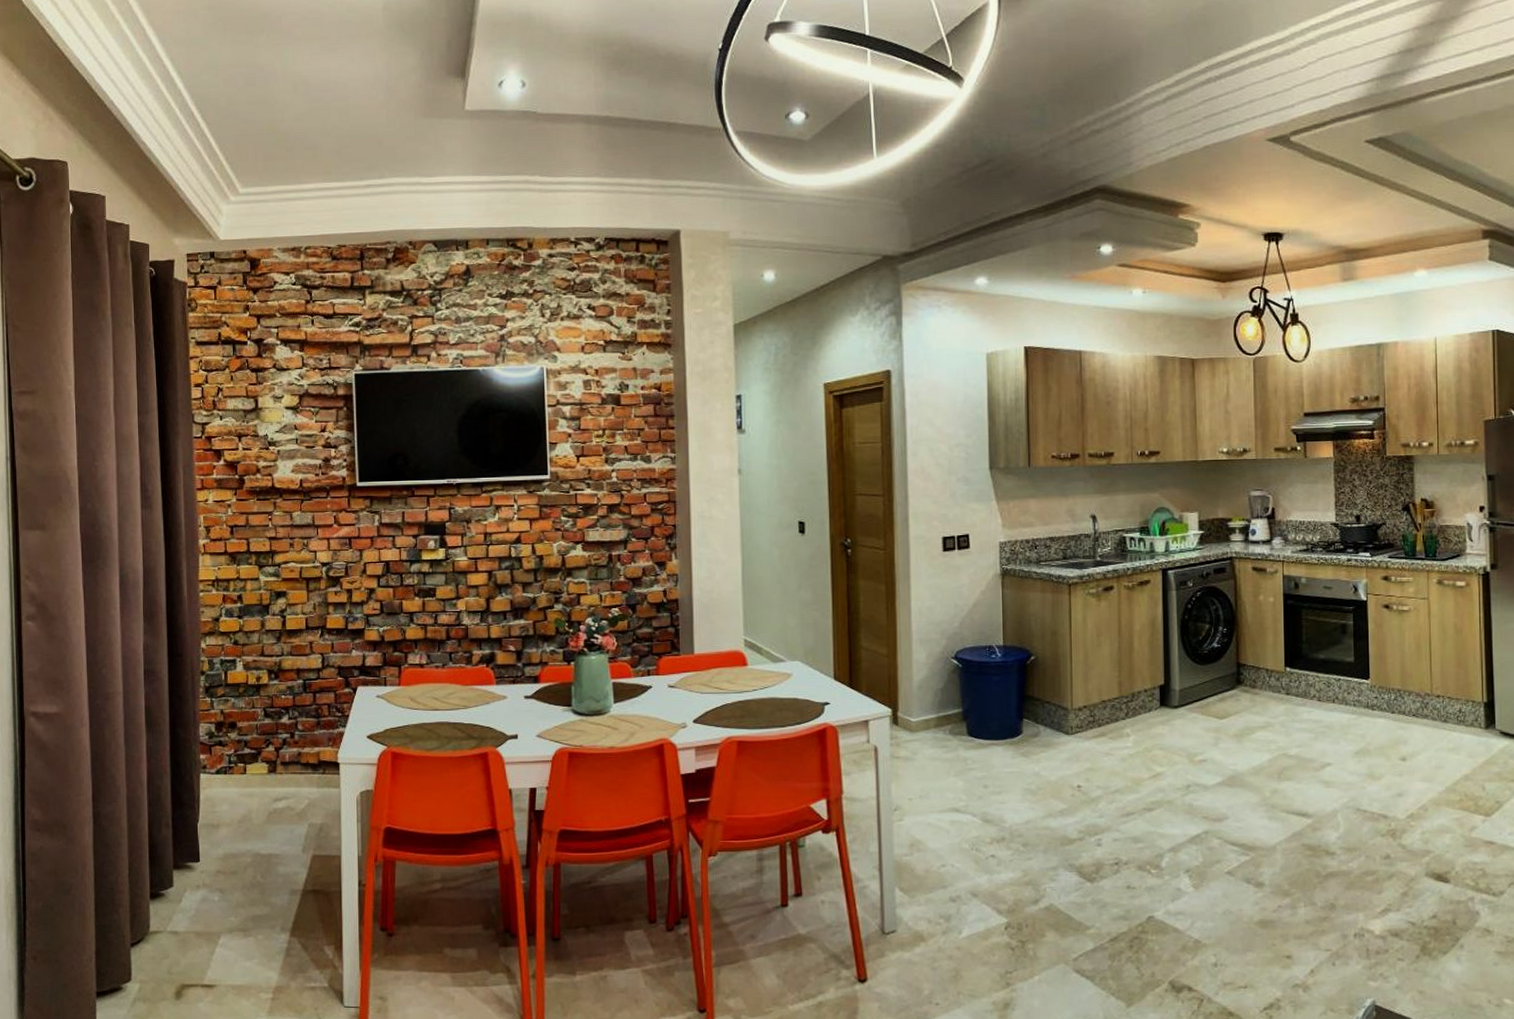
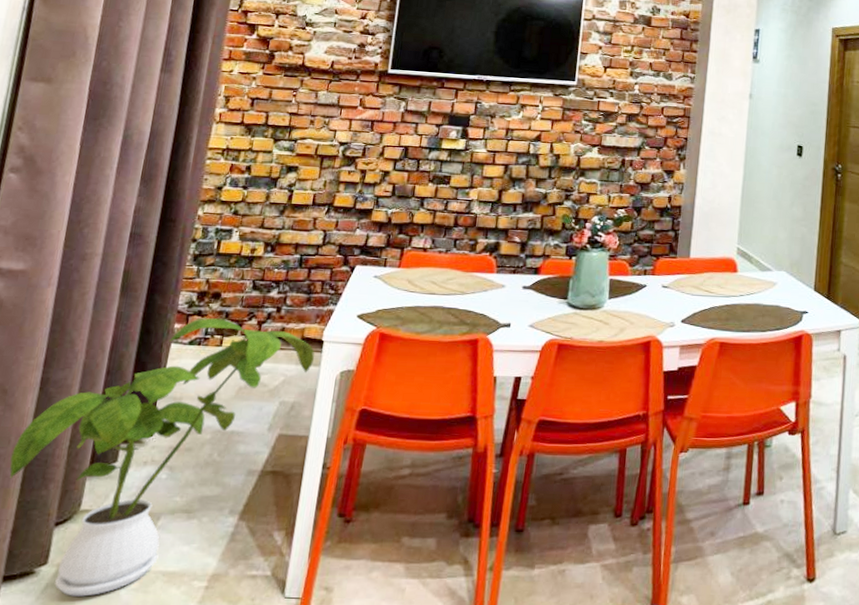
house plant: none [81,747,334,1009] -> present [9,318,315,597]

